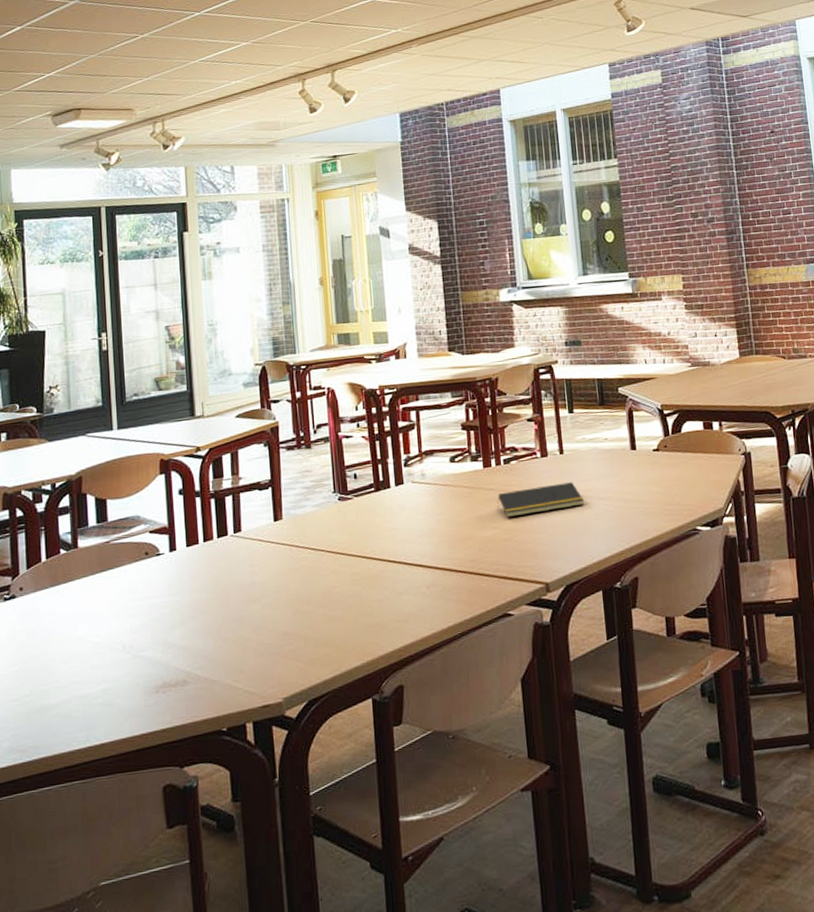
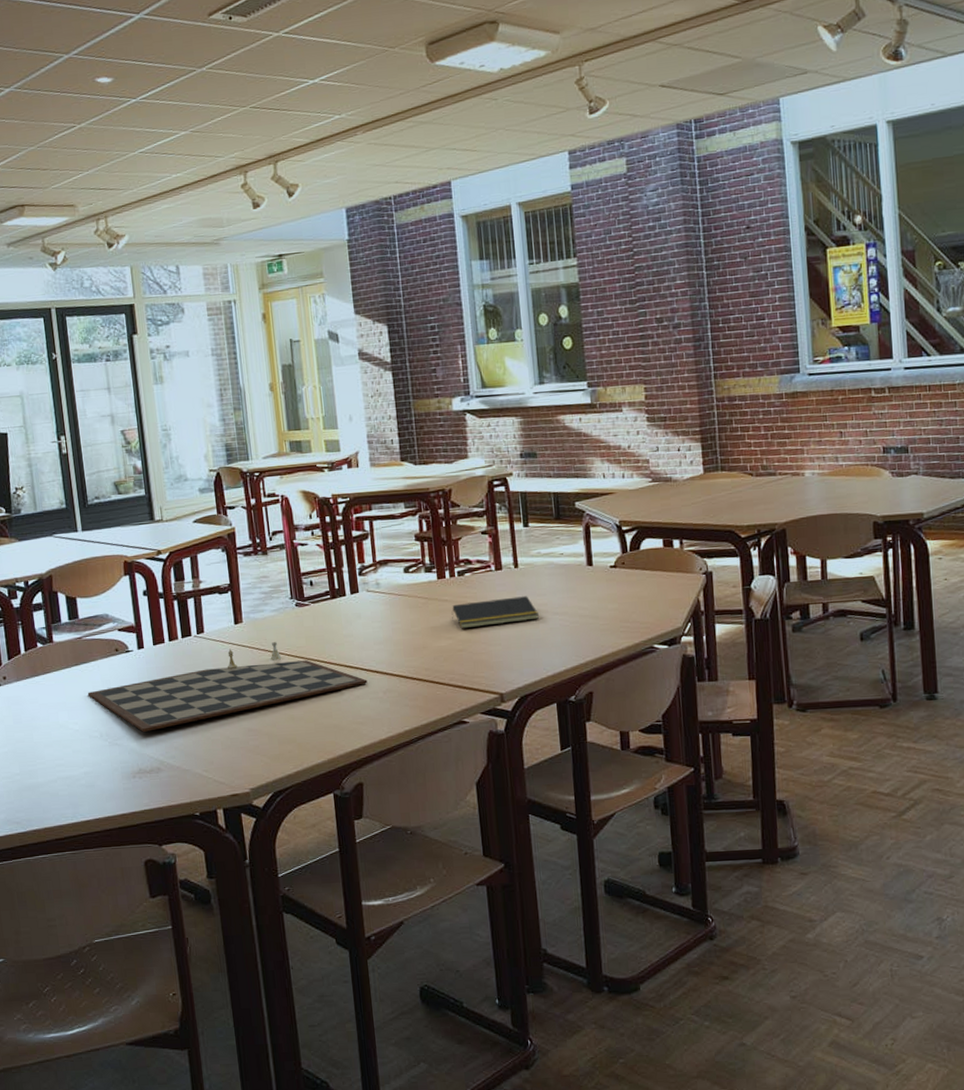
gameboard: none [111,538,411,642] -> present [87,642,368,732]

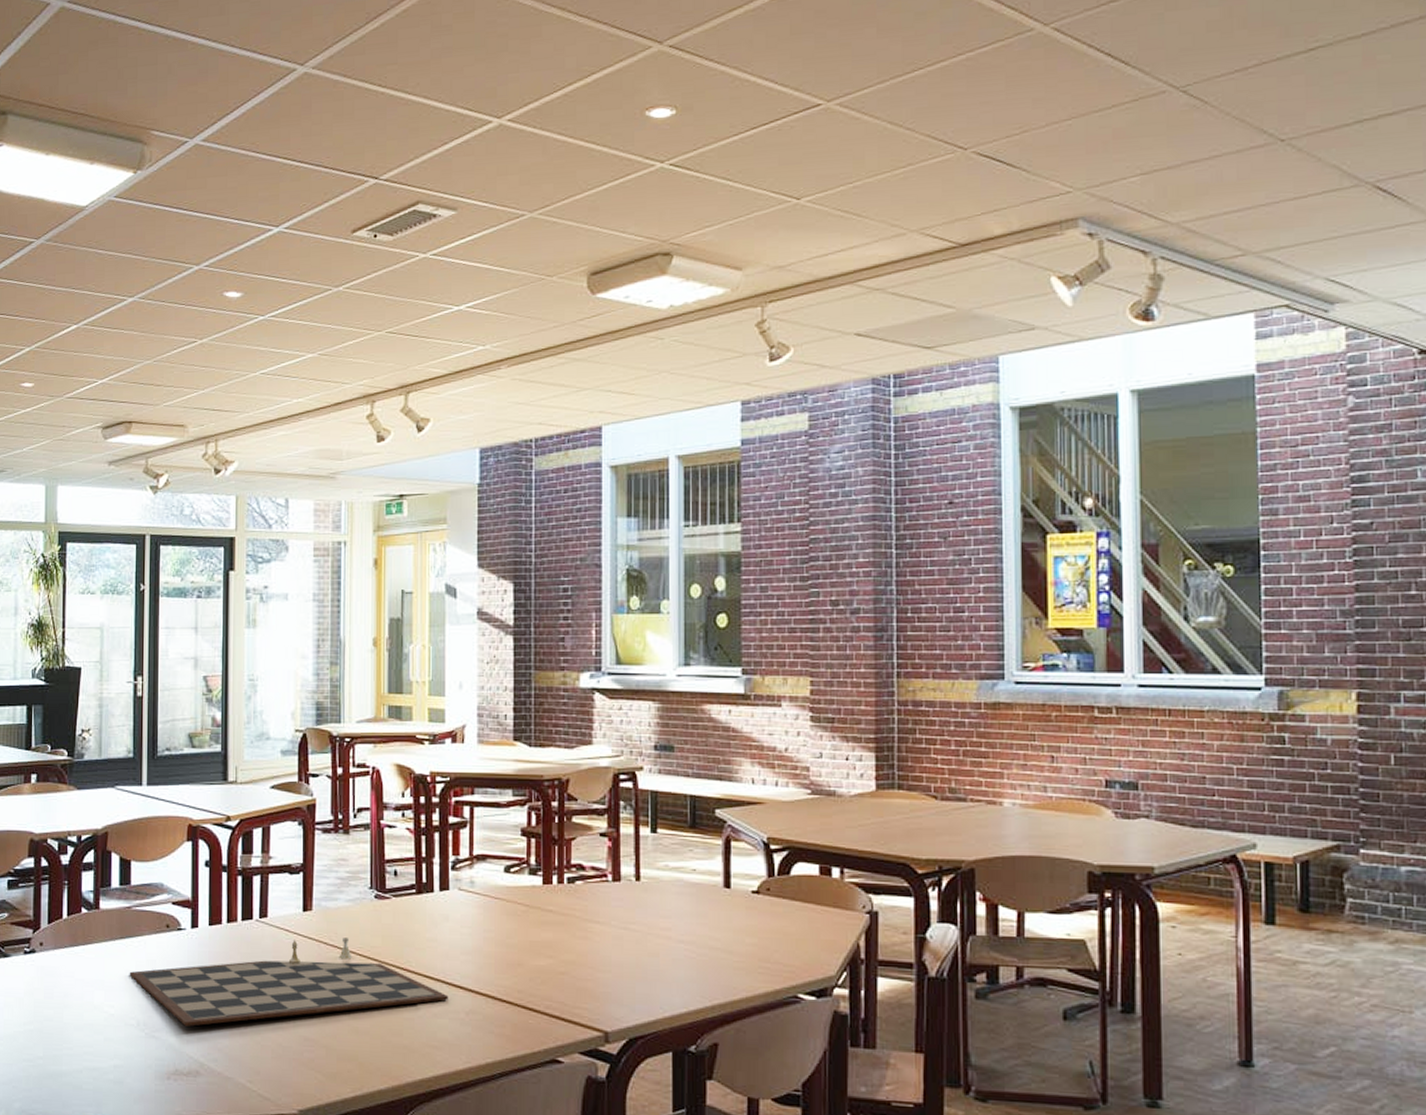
notepad: present [451,596,539,629] -> none [555,915,660,948]

